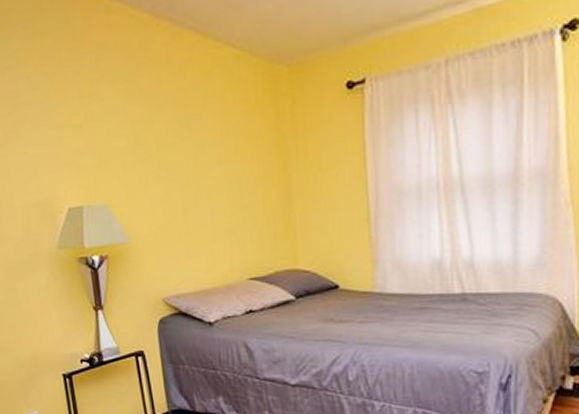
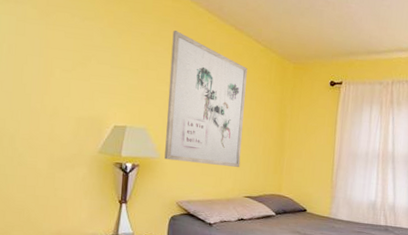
wall art: none [115,56,236,243] -> present [164,30,247,167]

